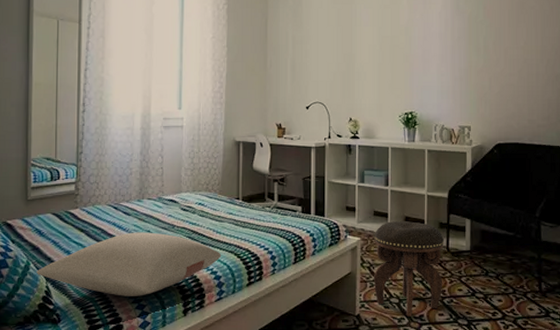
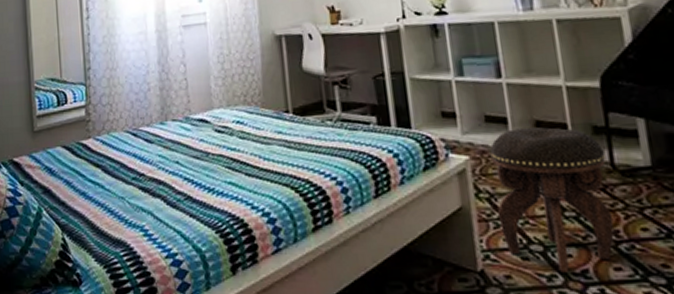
pillow: present [36,232,222,296] -> none [50,163,274,249]

